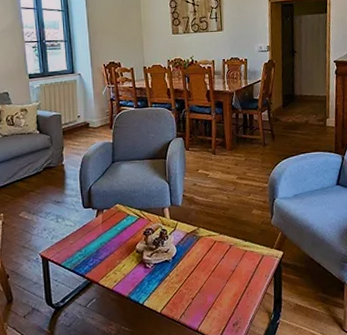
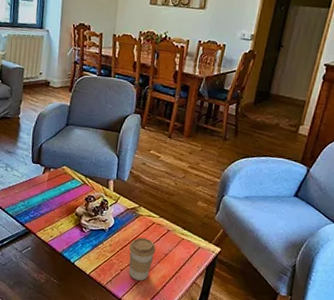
coffee cup: none [196,259,223,306] -> present [128,237,156,281]

